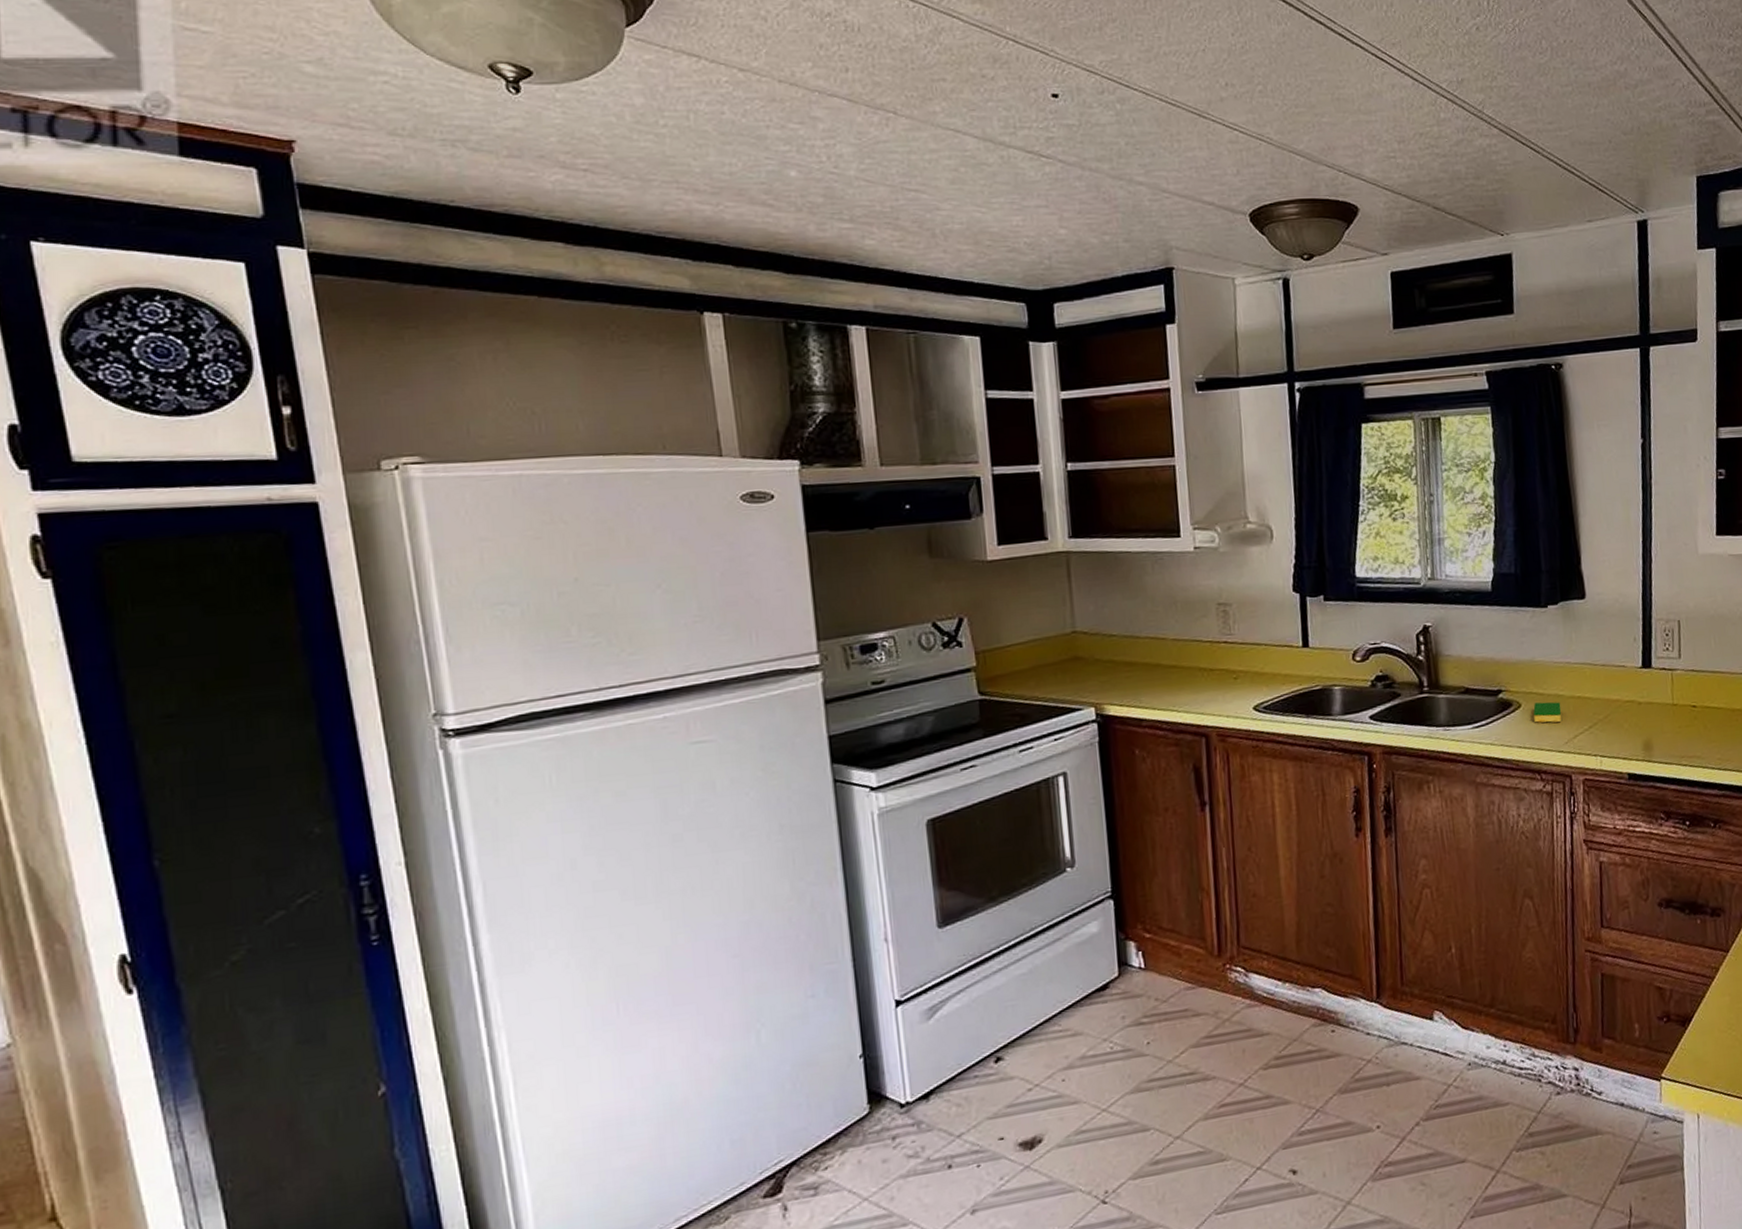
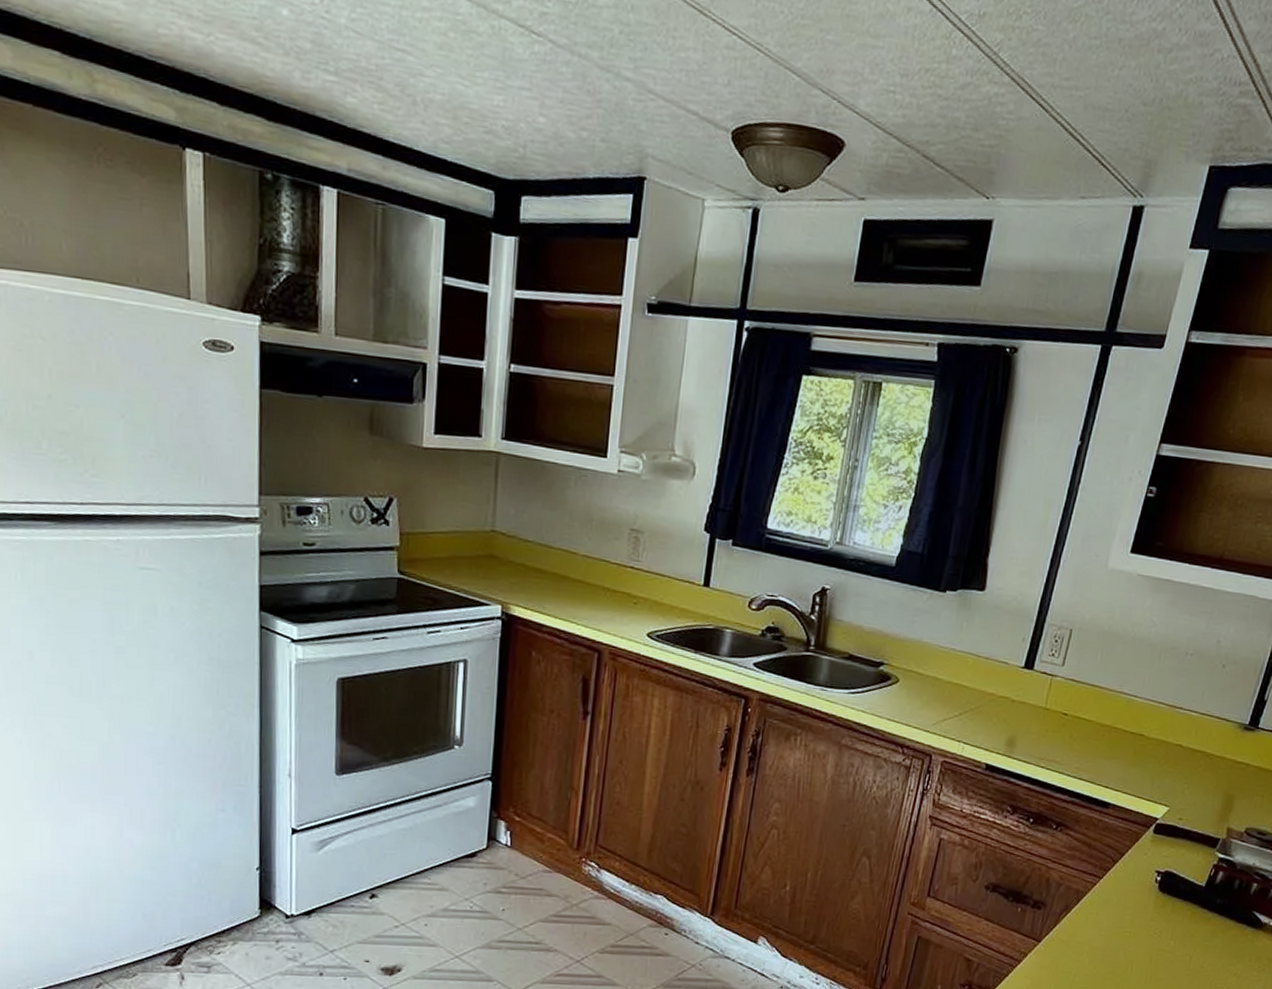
dish sponge: present [1533,701,1562,723] -> none [907,681,937,703]

